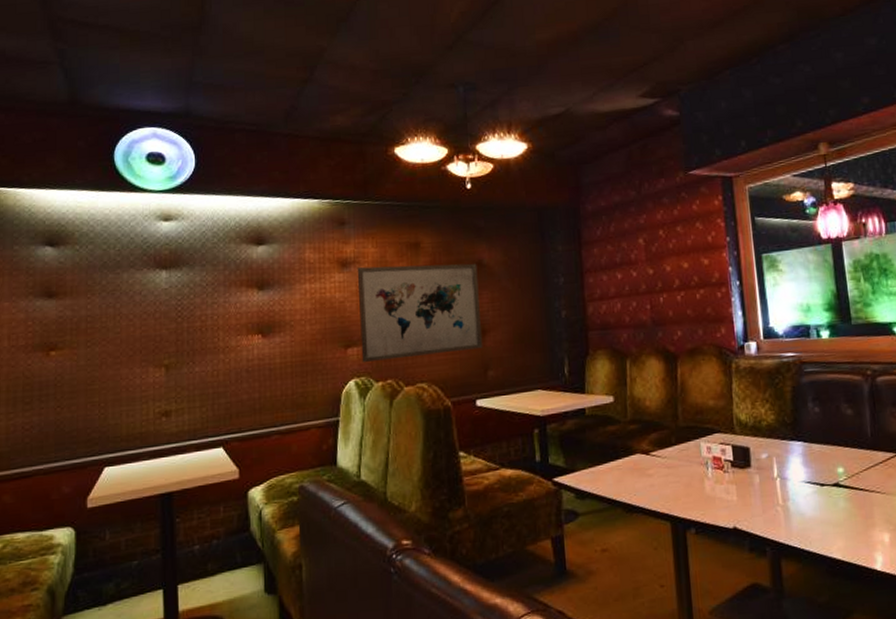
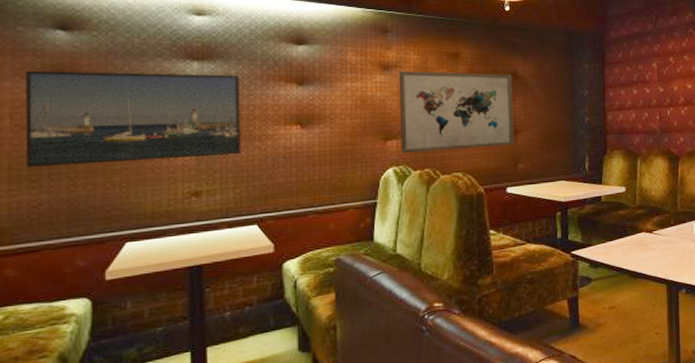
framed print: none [20,282,206,389] -> present [25,70,241,167]

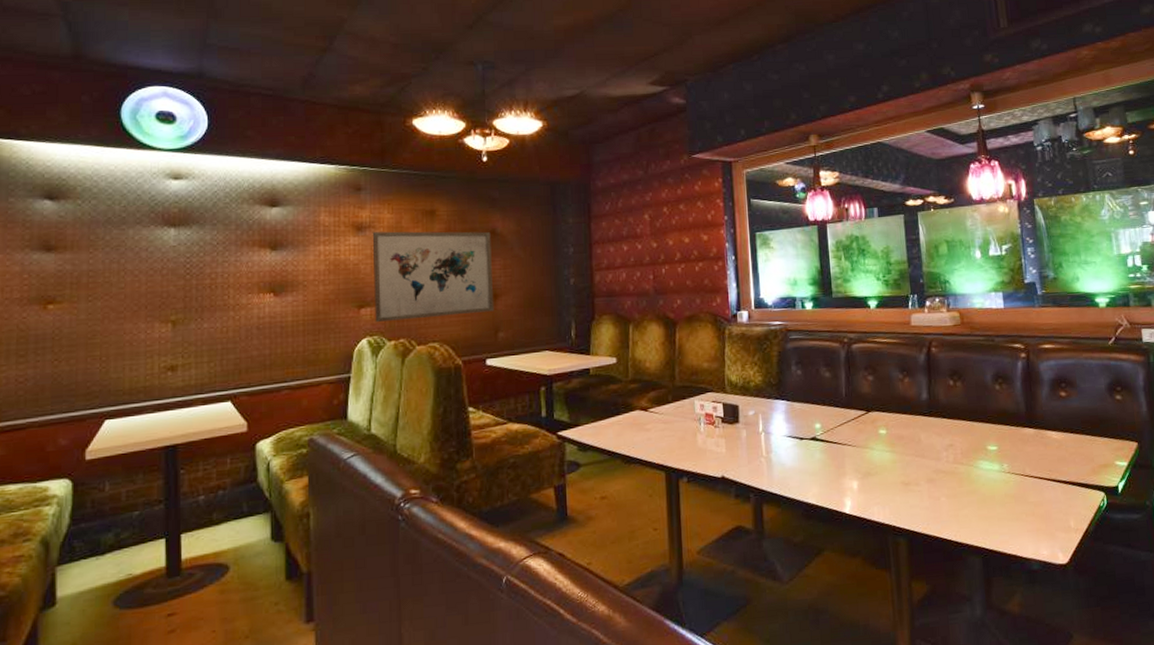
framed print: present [25,70,241,167] -> none [14,241,215,342]

